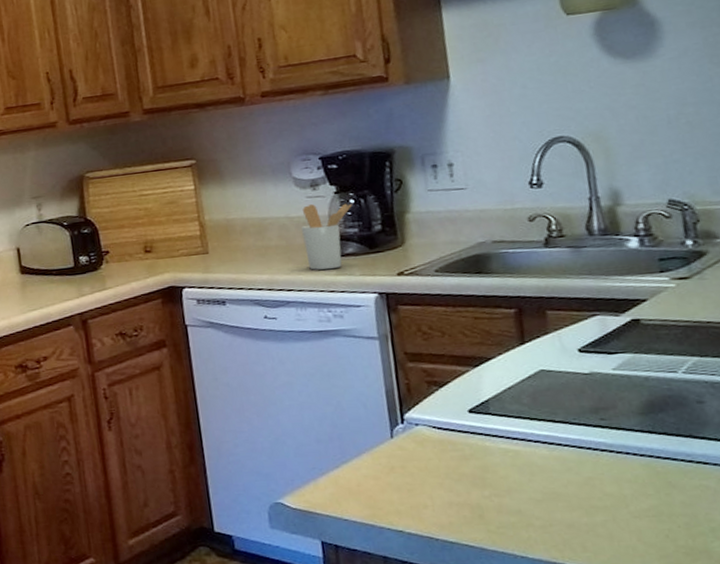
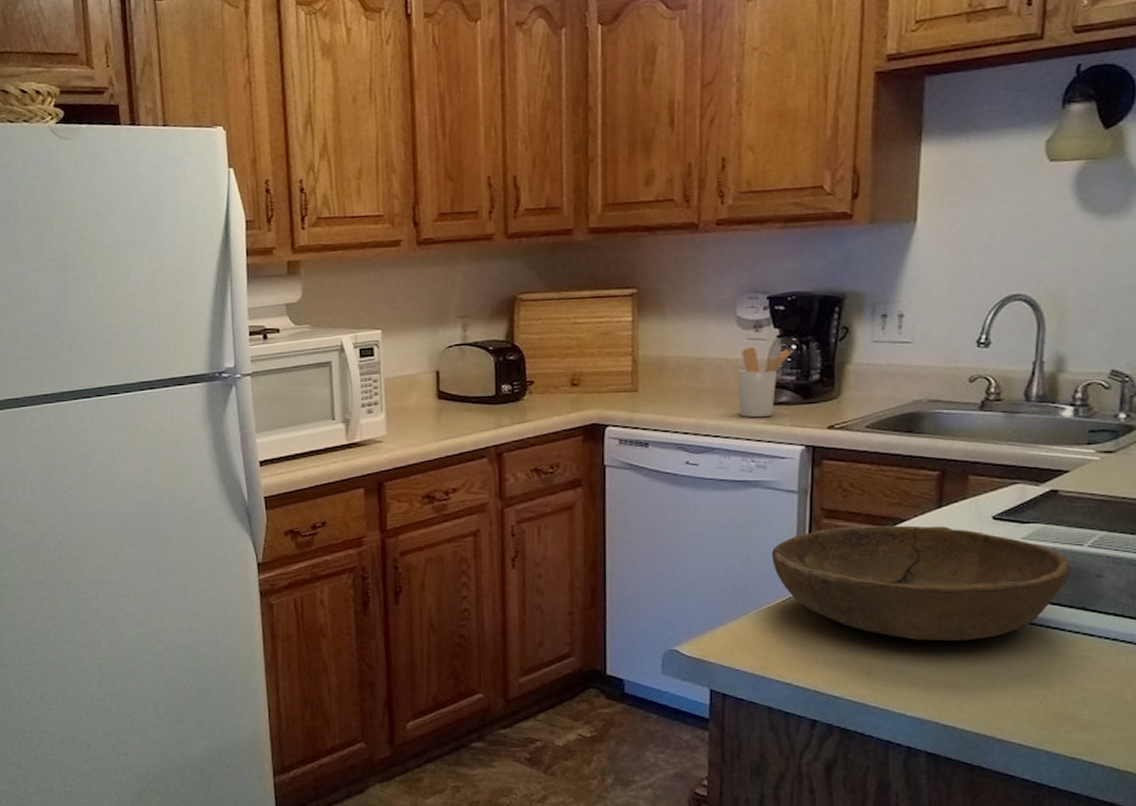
bowl: none [362,362,670,479] -> present [772,525,1071,642]

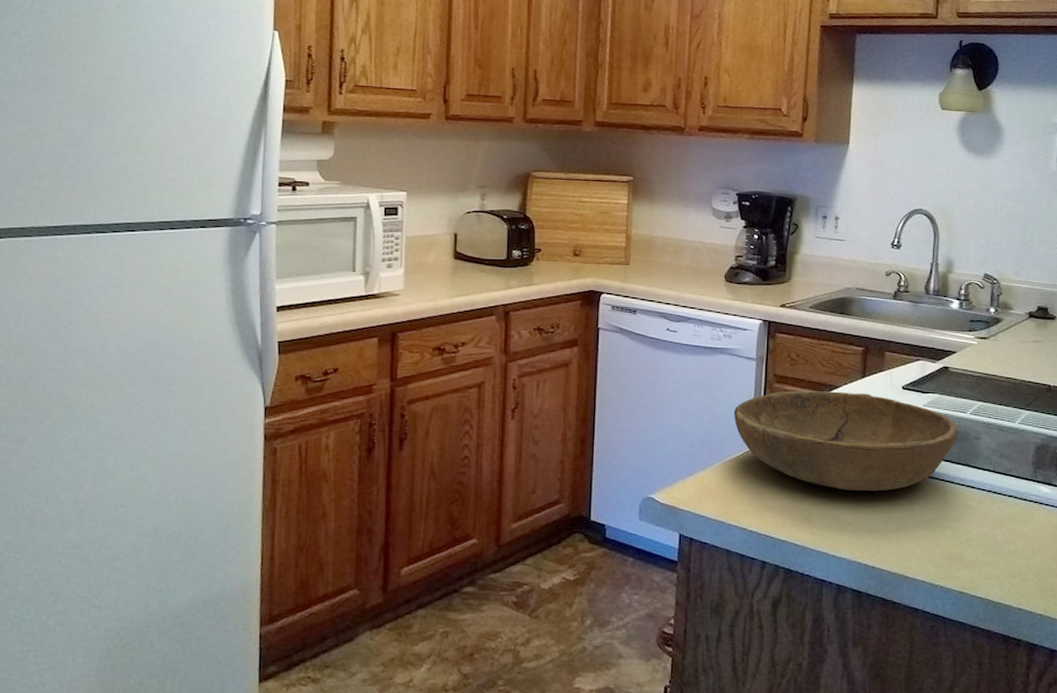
utensil holder: present [738,347,793,418] -> none [711,234,756,294]

